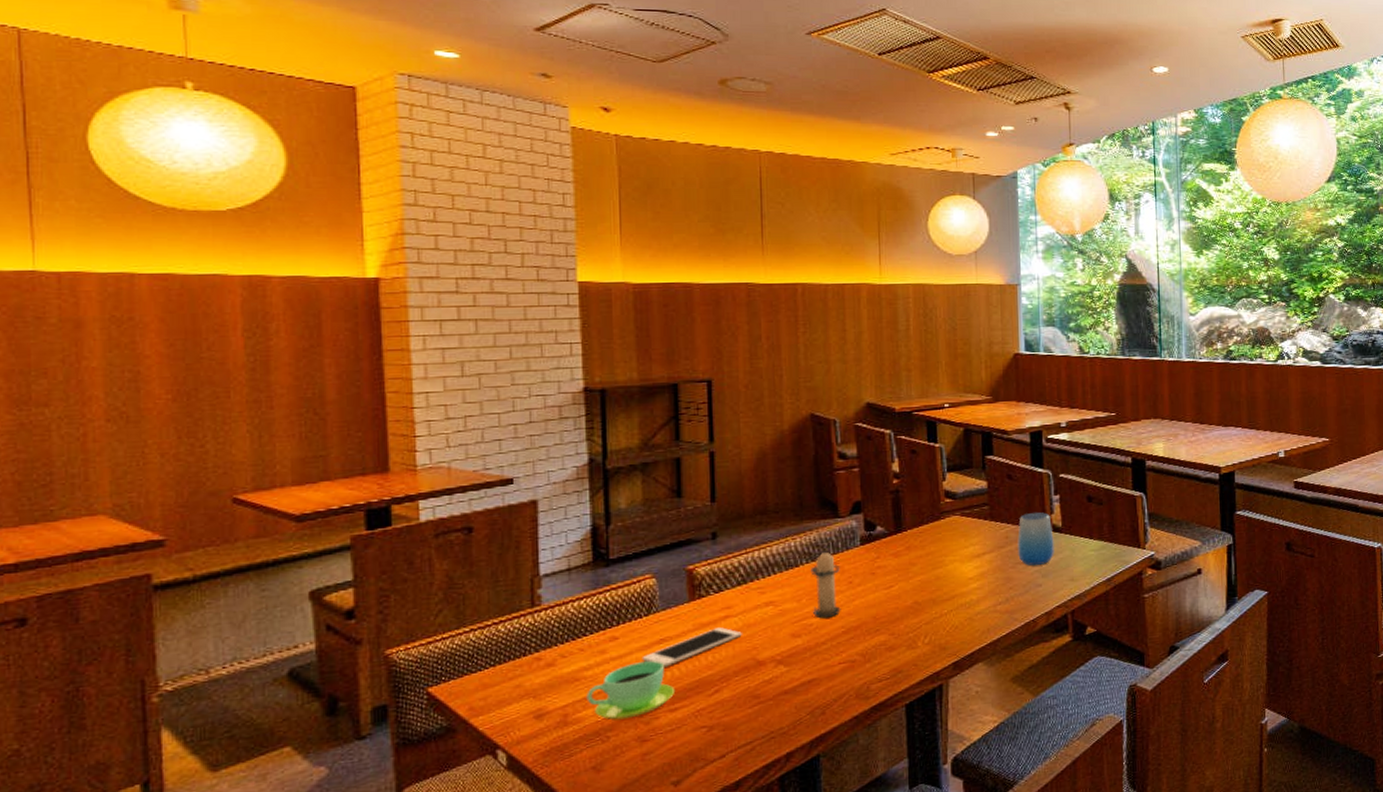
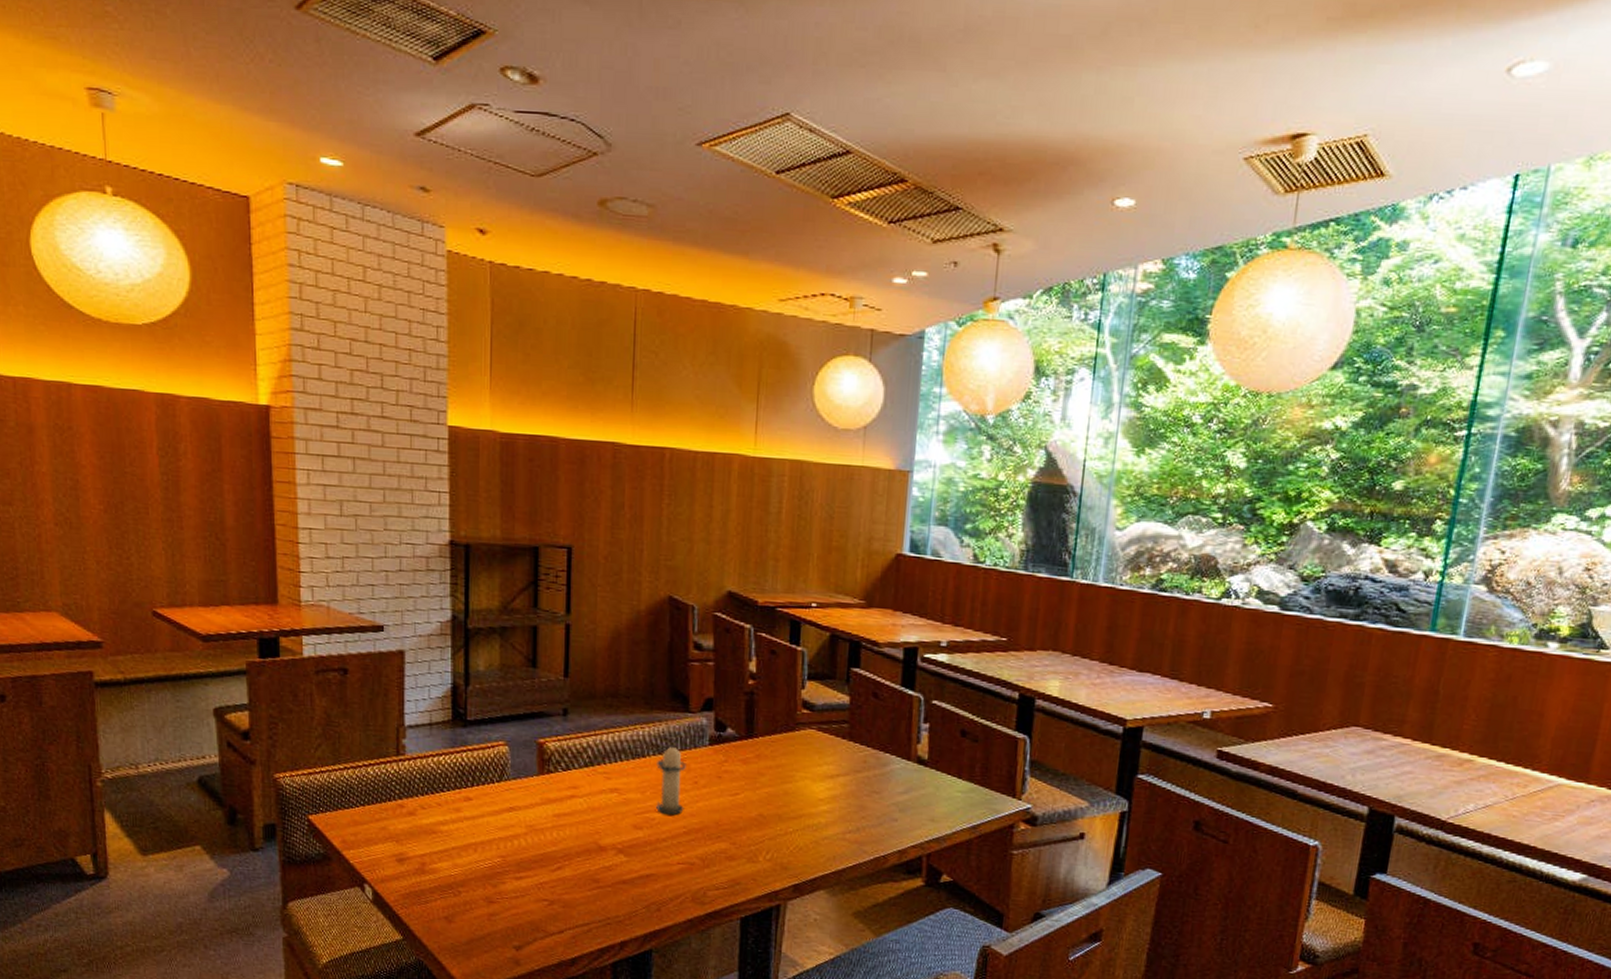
cup: present [586,660,676,720] -> none [442,826,522,878]
cell phone: present [642,627,742,667] -> none [492,806,586,836]
cup: present [1017,511,1054,566] -> none [875,738,918,798]

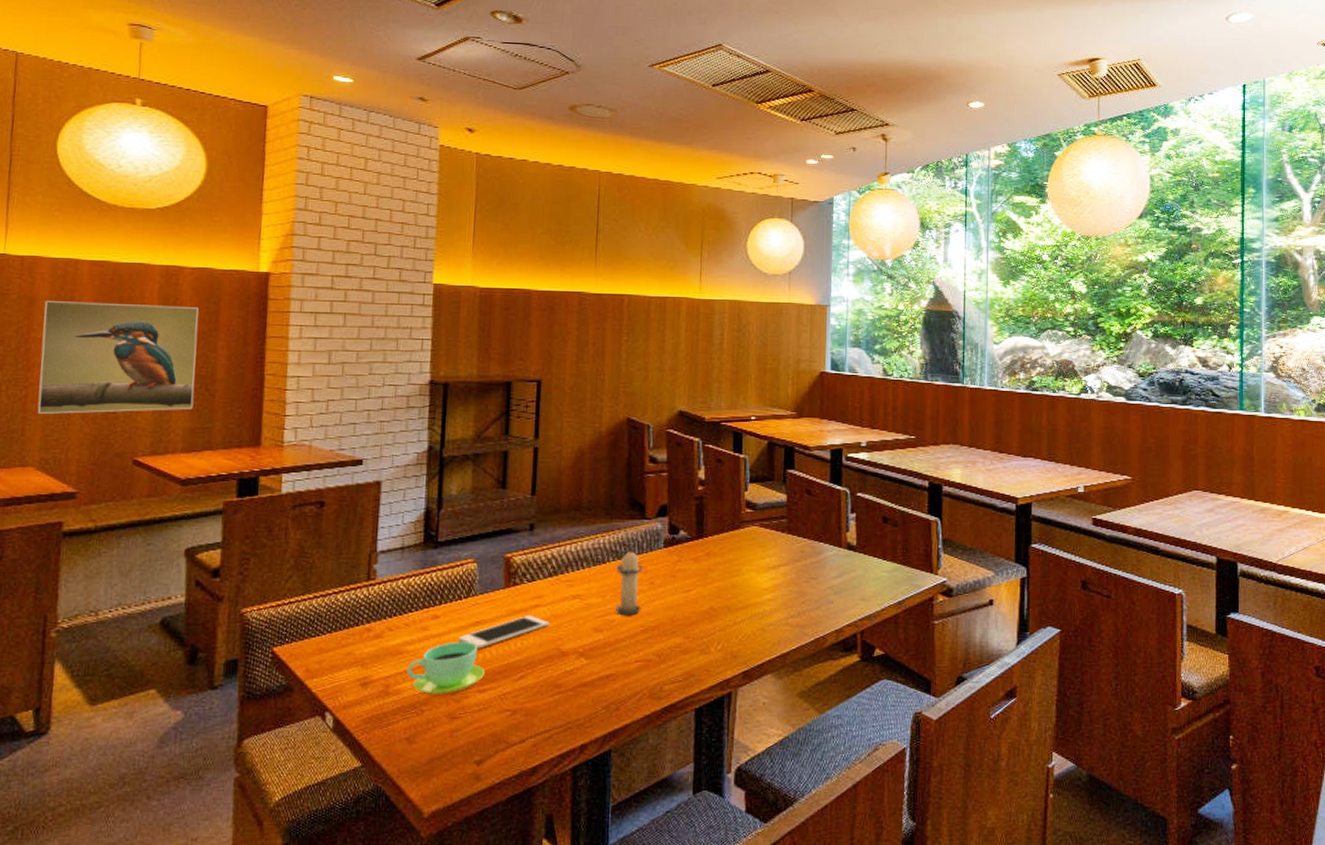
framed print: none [43,430,206,560] -> present [37,301,199,414]
cup: none [442,826,522,878] -> present [407,642,486,695]
cell phone: none [492,806,586,836] -> present [458,616,549,649]

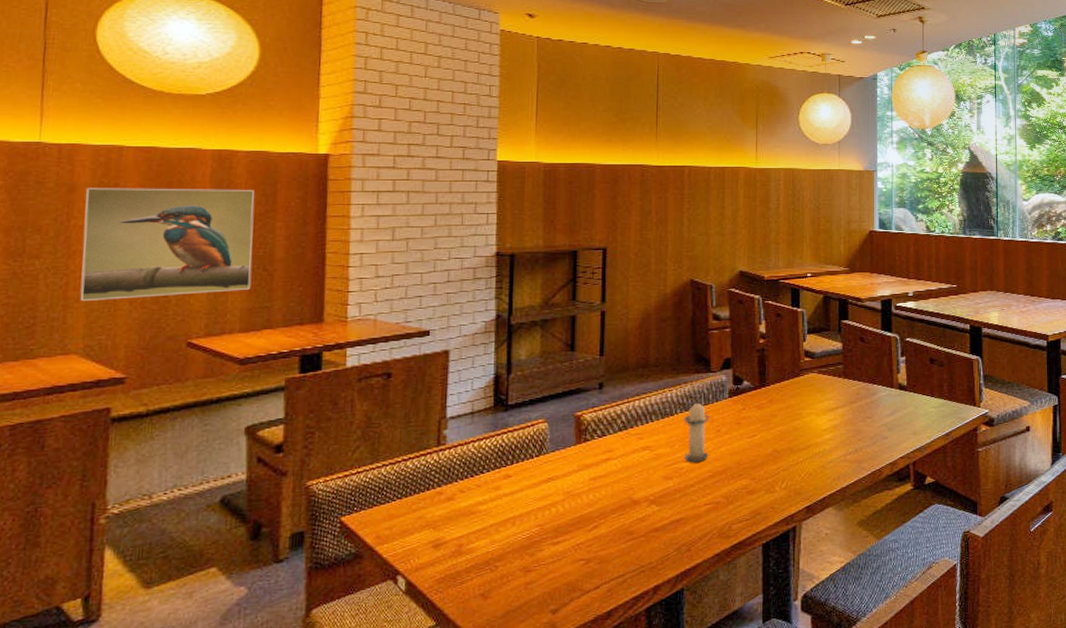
cup: present [407,642,486,695] -> none [480,497,559,551]
cell phone: present [458,616,549,649] -> none [531,469,620,504]

